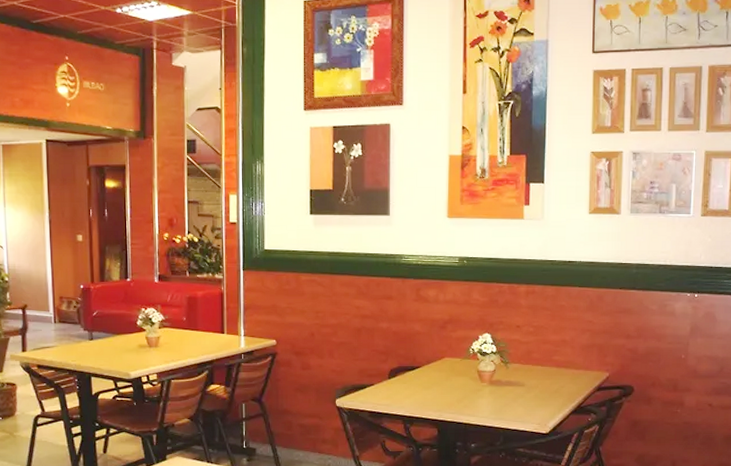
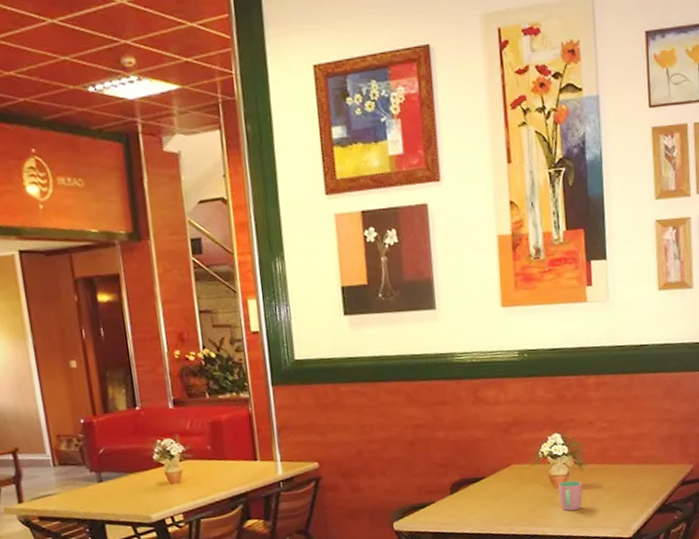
cup: none [485,376,507,404] -> present [558,480,583,511]

